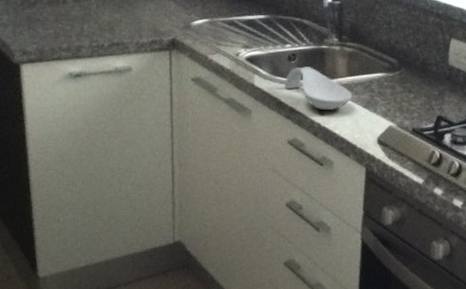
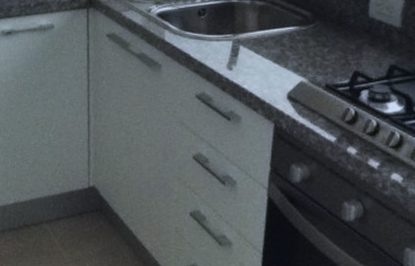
spoon rest: present [284,67,352,110] -> none [193,21,262,65]

